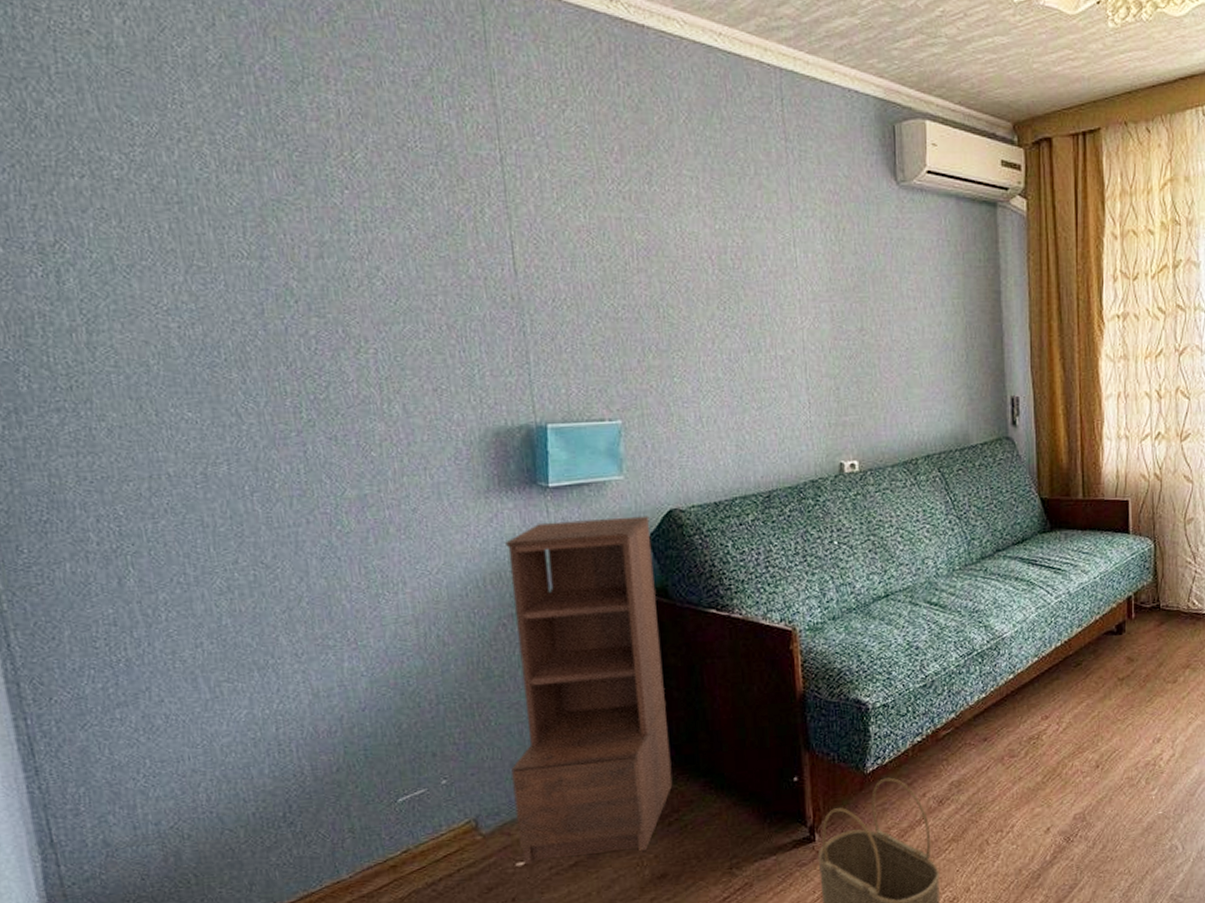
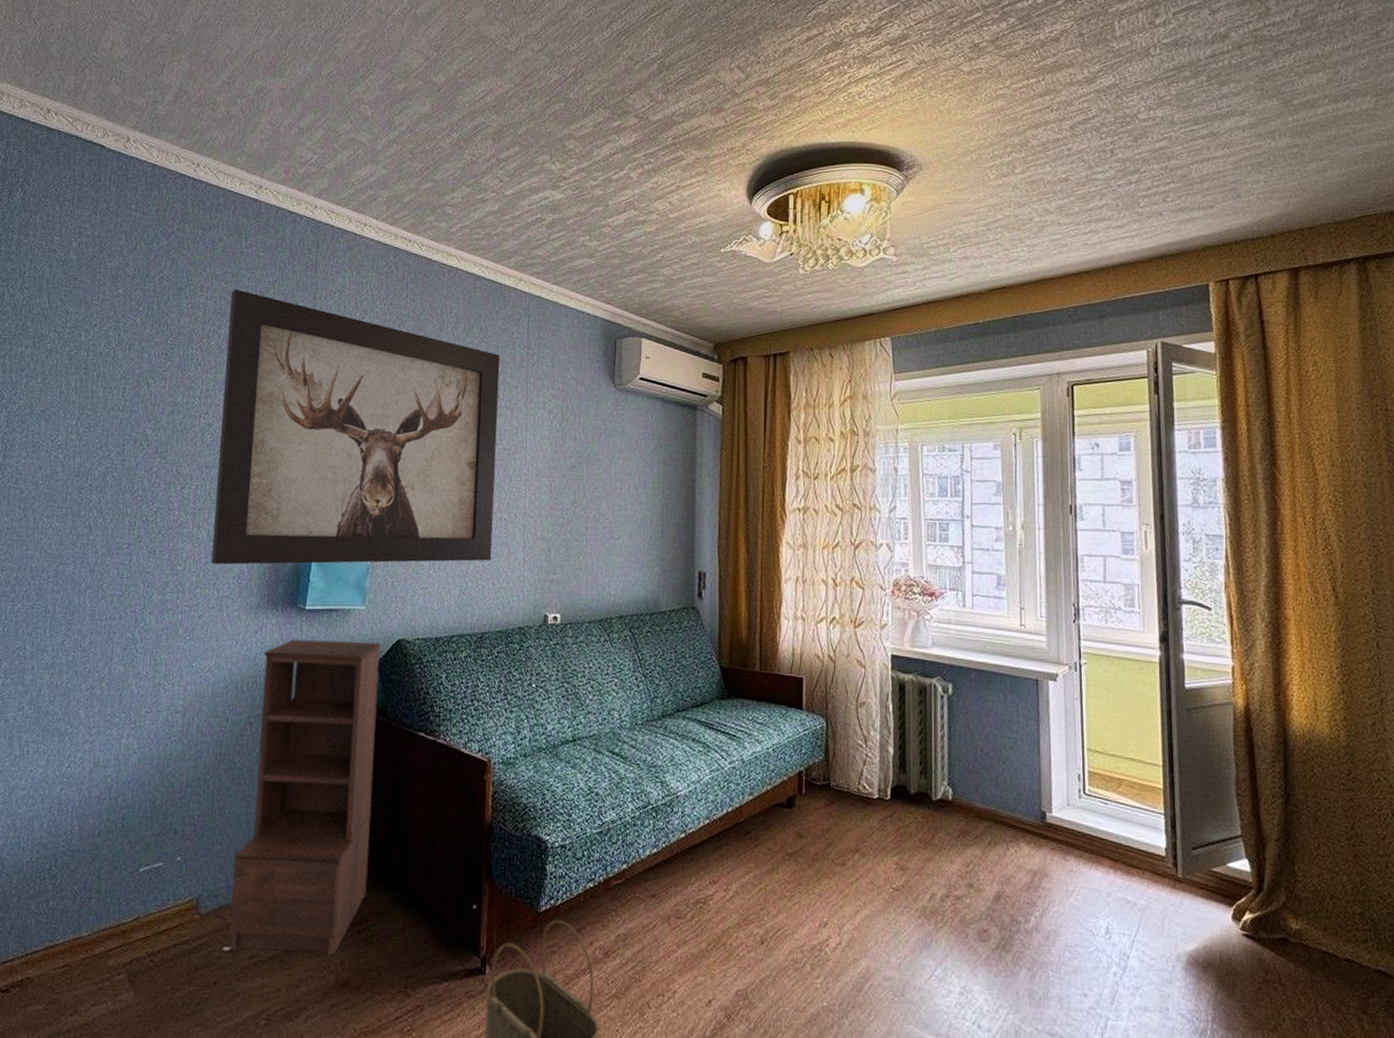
wall art: none [371,78,770,445] -> present [211,288,501,565]

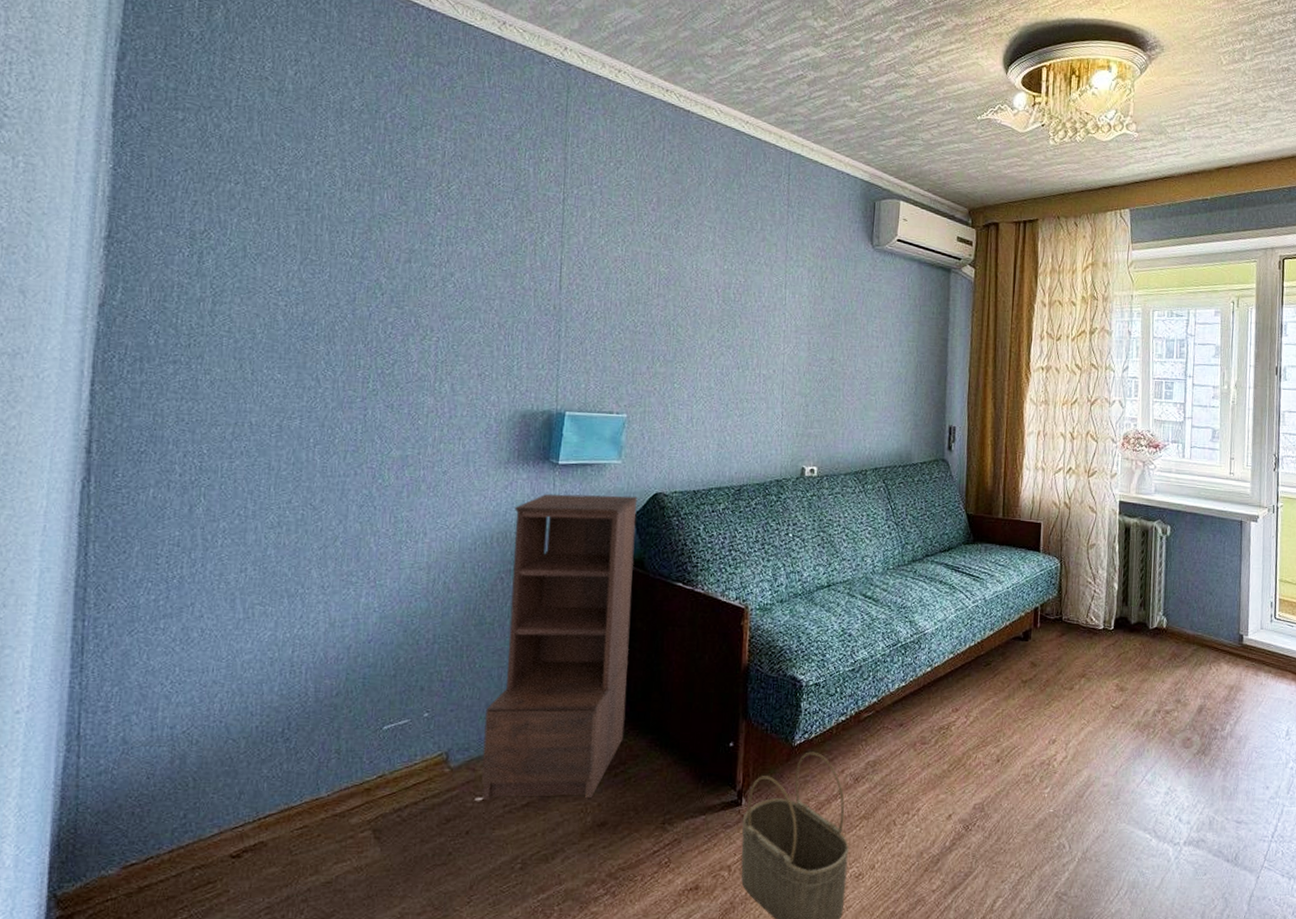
wall art: present [211,288,501,565] -> none [455,131,760,420]

